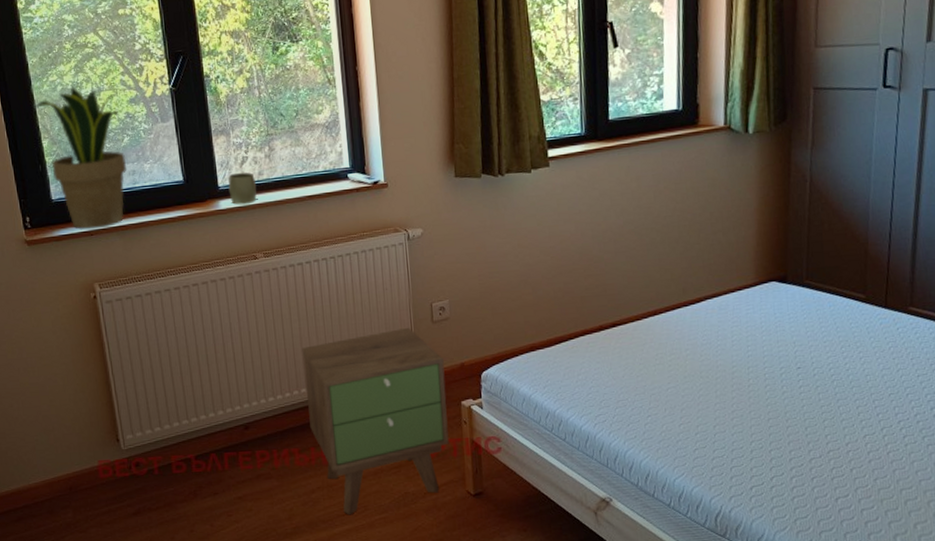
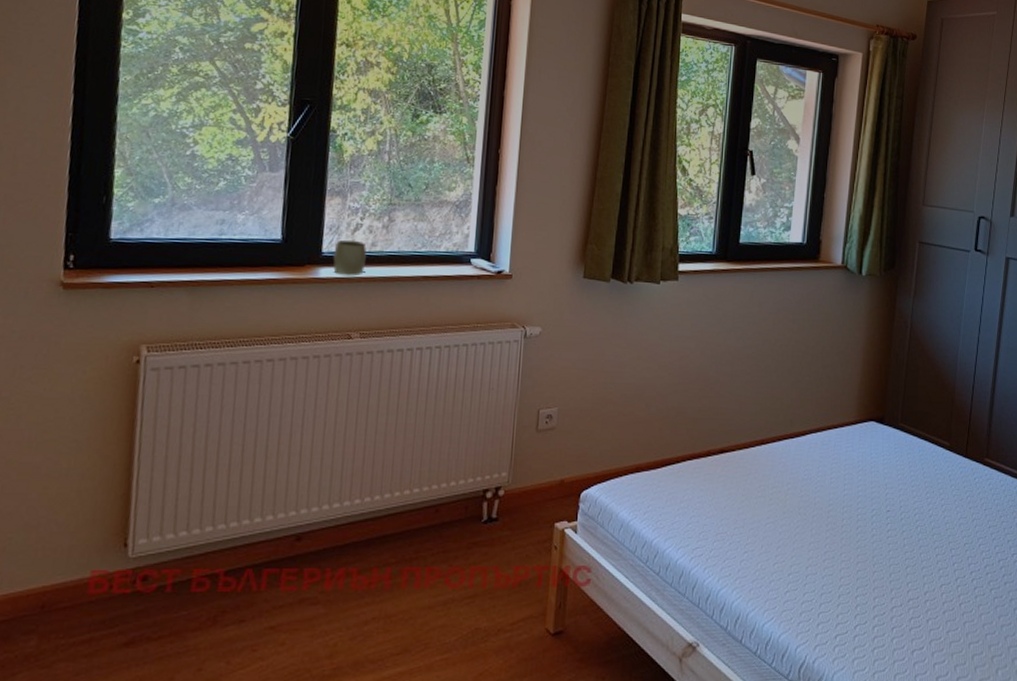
potted plant: present [35,87,126,231] -> none [115,115,223,281]
nightstand: present [302,327,449,515] -> none [377,434,543,655]

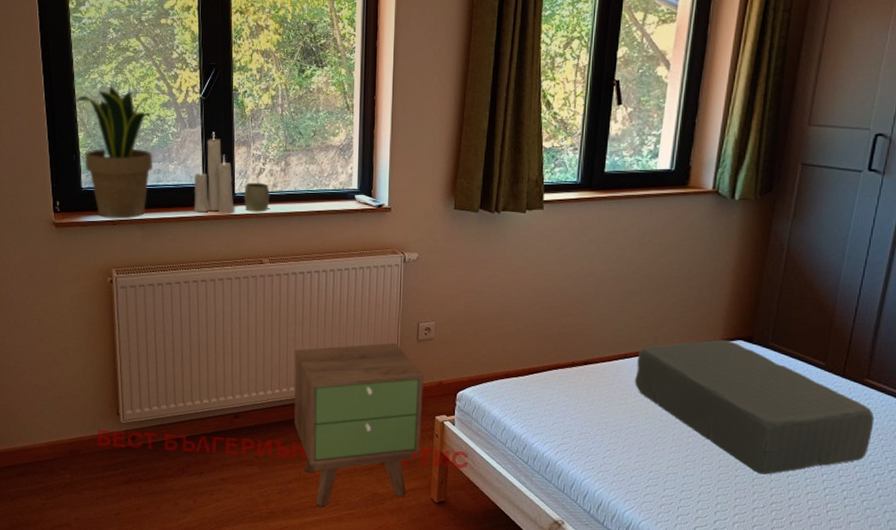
potted plant: none [115,115,223,281] -> present [75,86,153,220]
candle: none [265,178,321,278] -> present [193,132,235,214]
nightstand: none [377,434,543,655] -> present [294,342,424,507]
cushion: none [772,421,996,568] -> present [635,339,875,475]

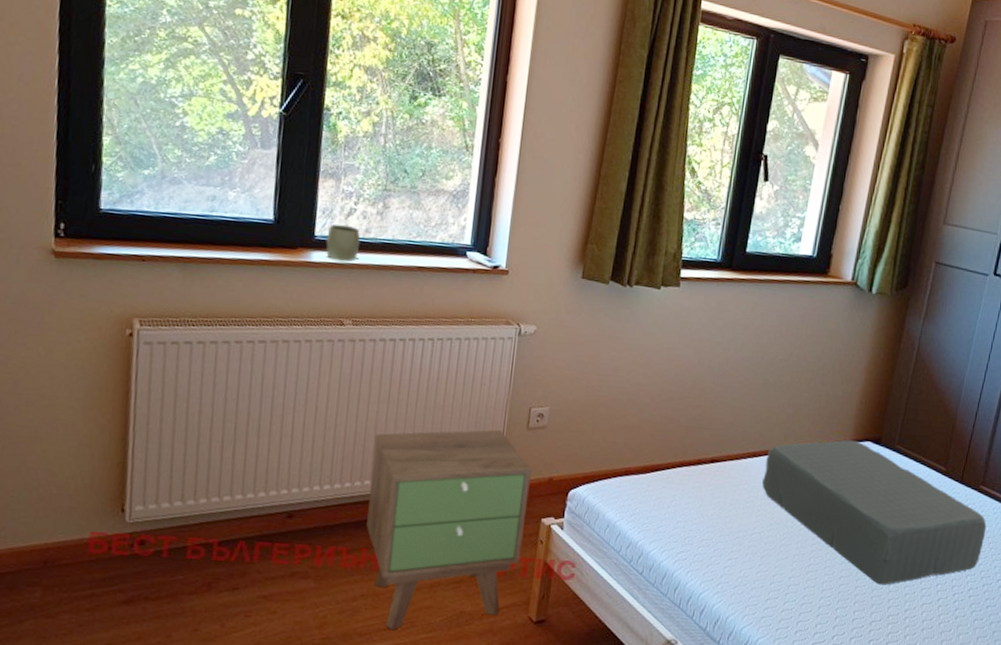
potted plant: present [75,86,153,220] -> none [103,82,214,256]
candle: present [193,132,235,214] -> none [257,157,314,261]

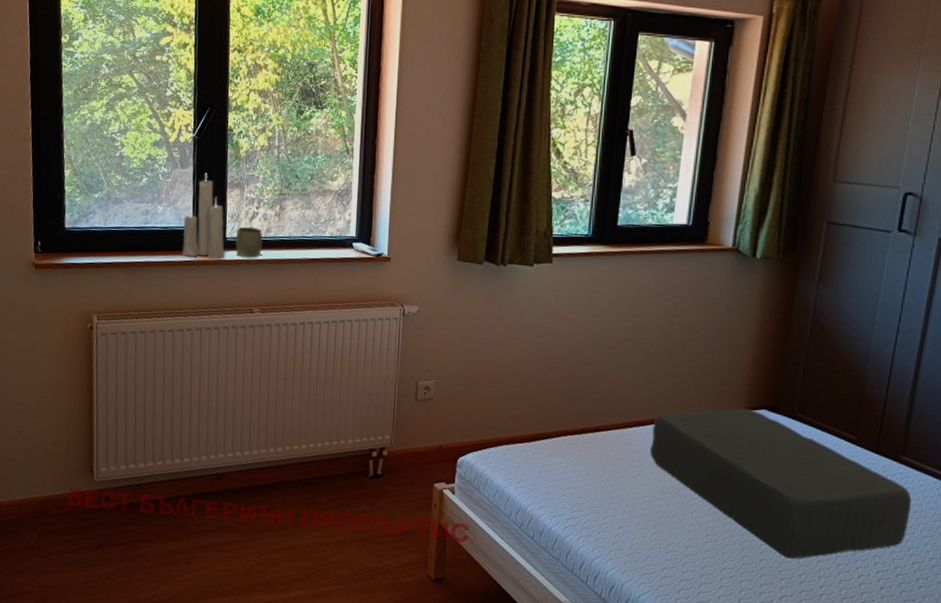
candle: none [257,157,314,261] -> present [181,173,226,260]
nightstand: present [366,429,532,631] -> none [281,401,422,581]

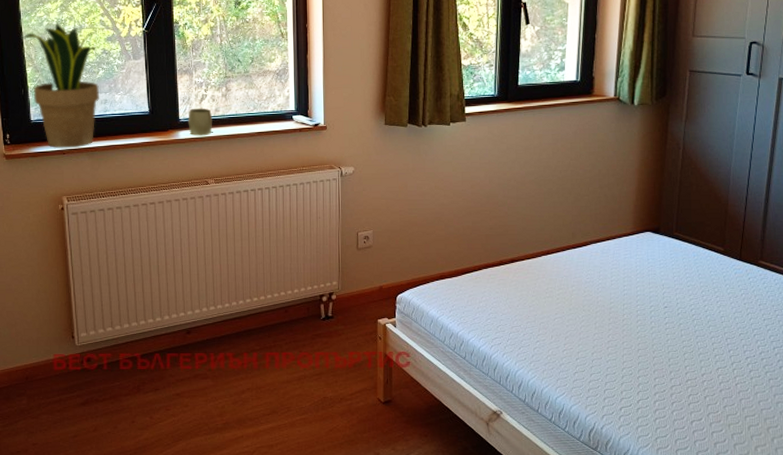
potted plant: none [63,123,143,263] -> present [22,23,100,149]
candle: present [181,173,226,260] -> none [139,62,180,139]
cushion: present [650,408,912,559] -> none [558,232,770,354]

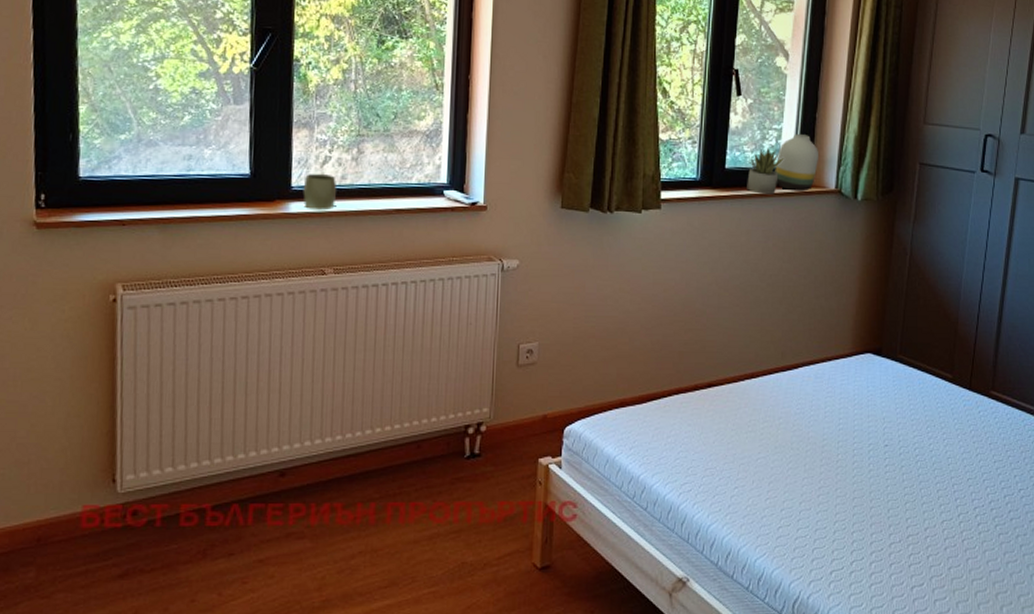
potted plant: present [22,23,100,149] -> none [77,48,185,219]
succulent plant: none [537,65,569,105] -> present [747,147,784,194]
vase: none [561,52,598,101] -> present [775,133,818,192]

